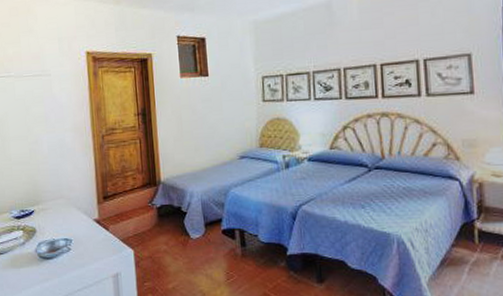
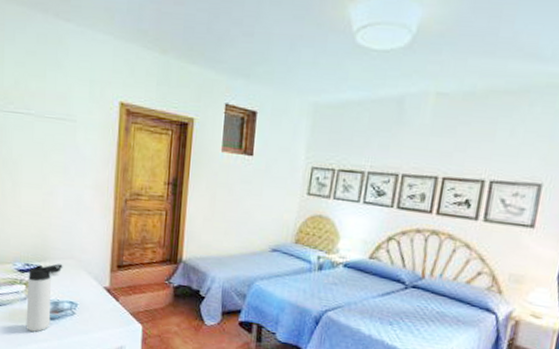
thermos bottle: none [24,205,55,274] -> present [26,264,63,332]

